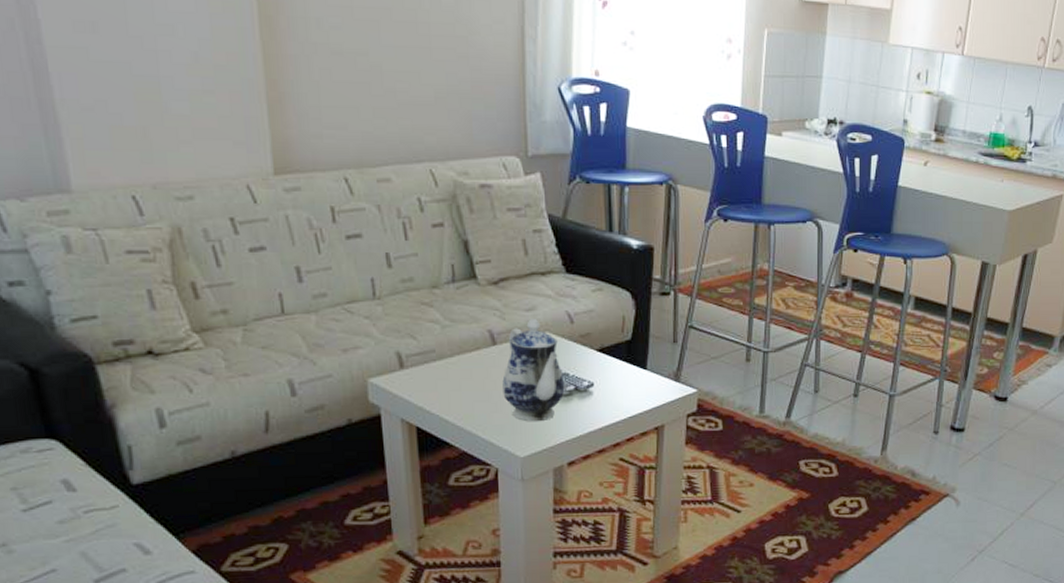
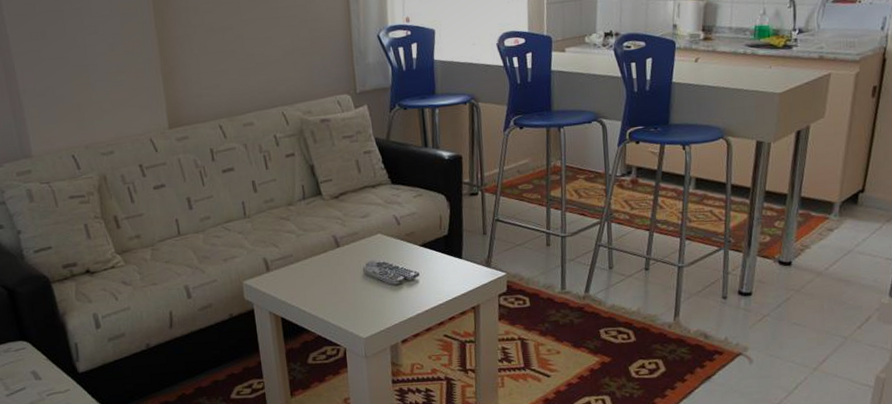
teapot: present [502,319,565,422] -> none [346,224,396,308]

